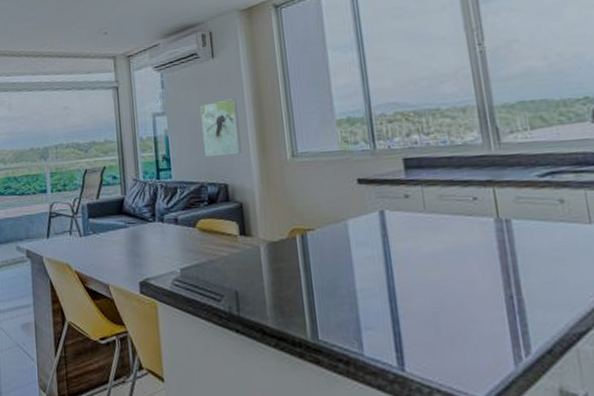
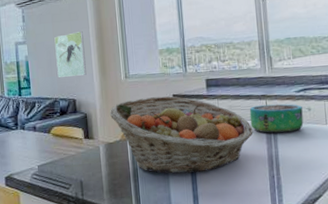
fruit basket: none [272,180,477,287] -> present [109,96,253,174]
decorative bowl: none [469,193,554,235] -> present [249,104,304,134]

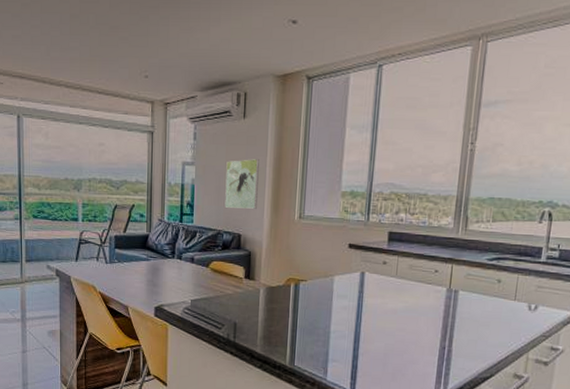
fruit basket: present [109,96,253,174] -> none [275,243,432,333]
decorative bowl: present [249,104,304,134] -> none [429,269,492,304]

